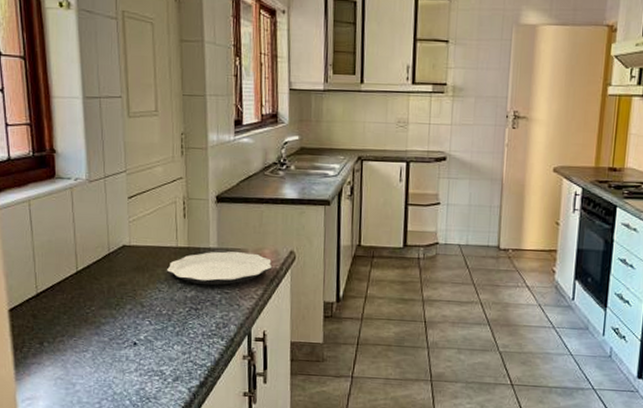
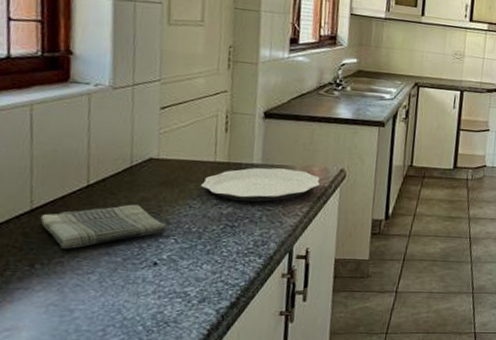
dish towel: none [44,288,142,329] -> present [40,204,167,249]

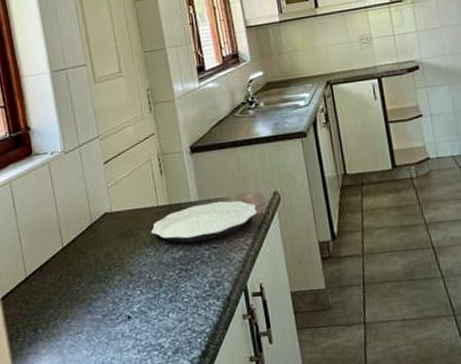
dish towel: present [40,204,167,249] -> none [34,260,132,311]

